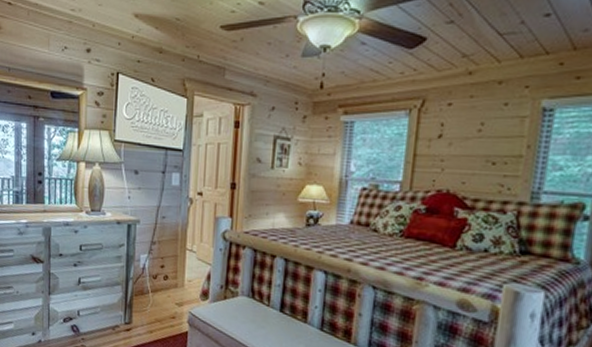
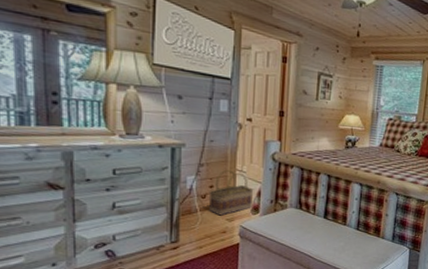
basket: none [160,248,204,299] -> present [209,169,254,216]

